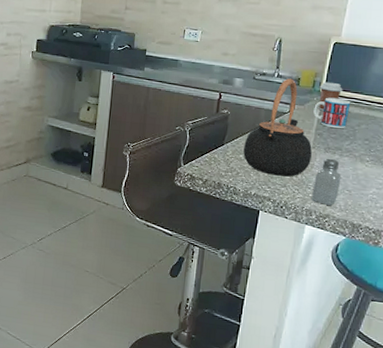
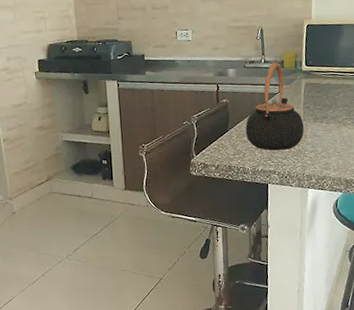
saltshaker: present [312,158,342,206] -> none [309,127,331,169]
mug: present [313,97,351,129] -> none [299,73,329,101]
coffee cup: present [319,81,343,111] -> none [300,60,320,87]

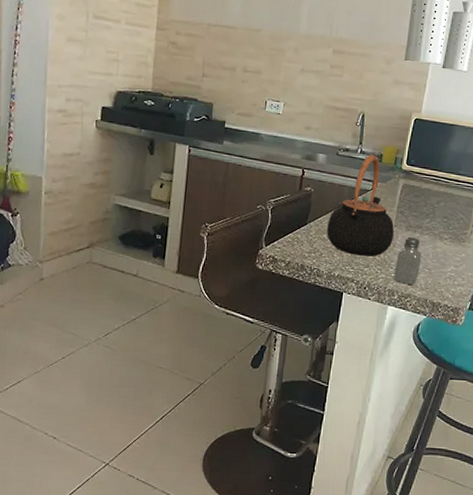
saltshaker: none [309,127,331,169] -> present [394,236,422,286]

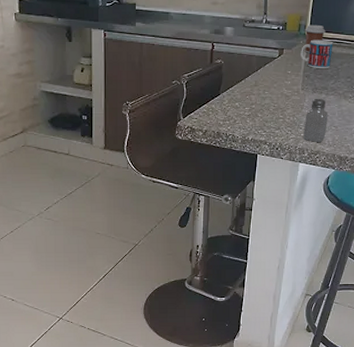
teapot: present [327,155,394,257] -> none [239,24,301,119]
mug: none [395,174,431,207] -> present [301,39,333,69]
coffee cup: none [400,158,423,188] -> present [304,24,326,53]

